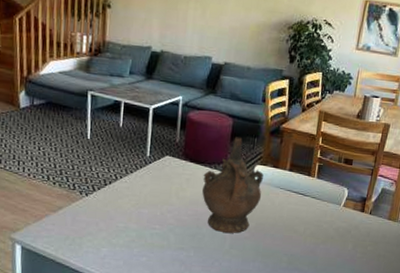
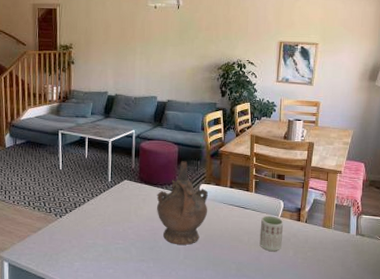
cup: none [316,204,346,244] -> present [259,216,284,251]

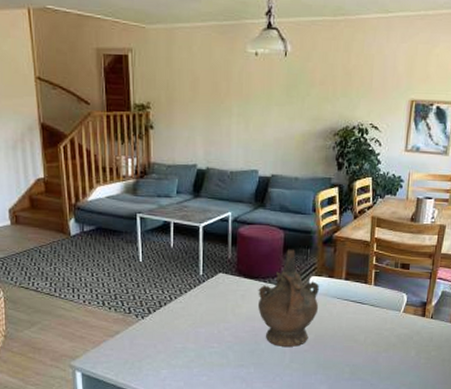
cup: present [259,216,284,251] -> none [377,311,406,351]

